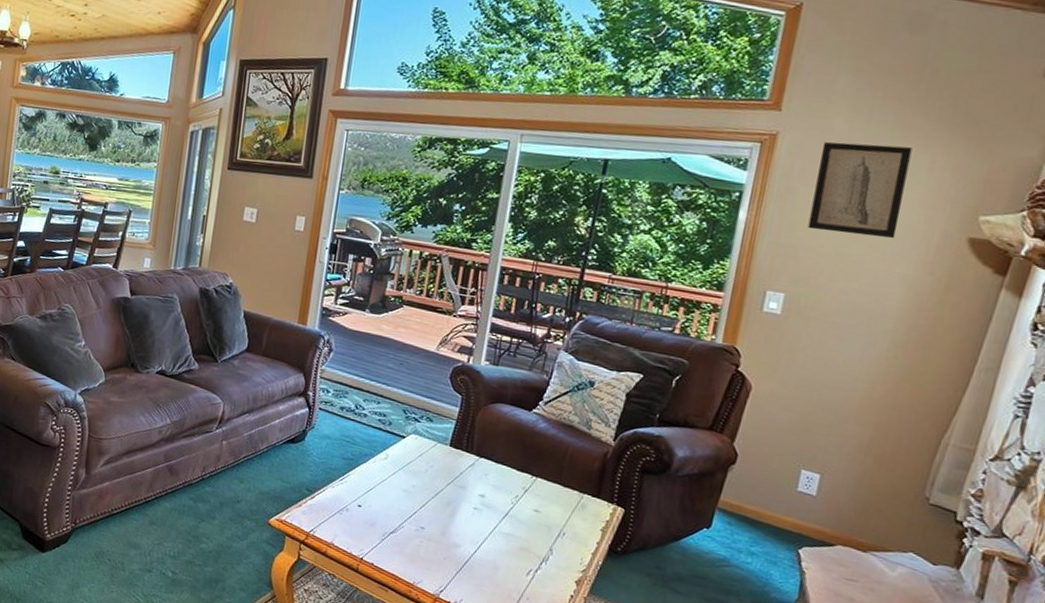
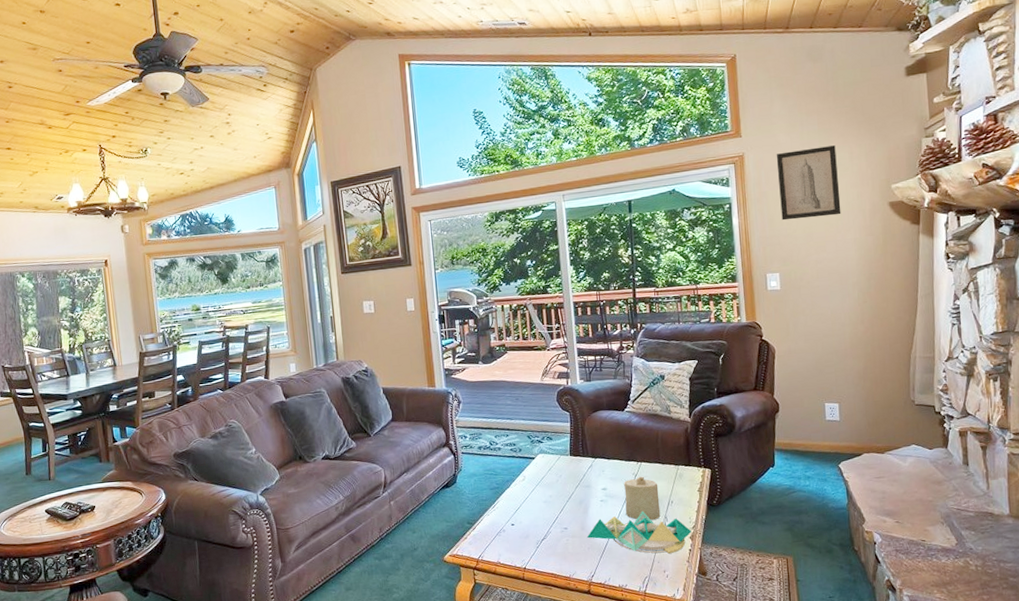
board game: none [445,528,580,594] -> present [586,510,692,554]
candle: none [501,493,551,549] -> present [624,476,661,520]

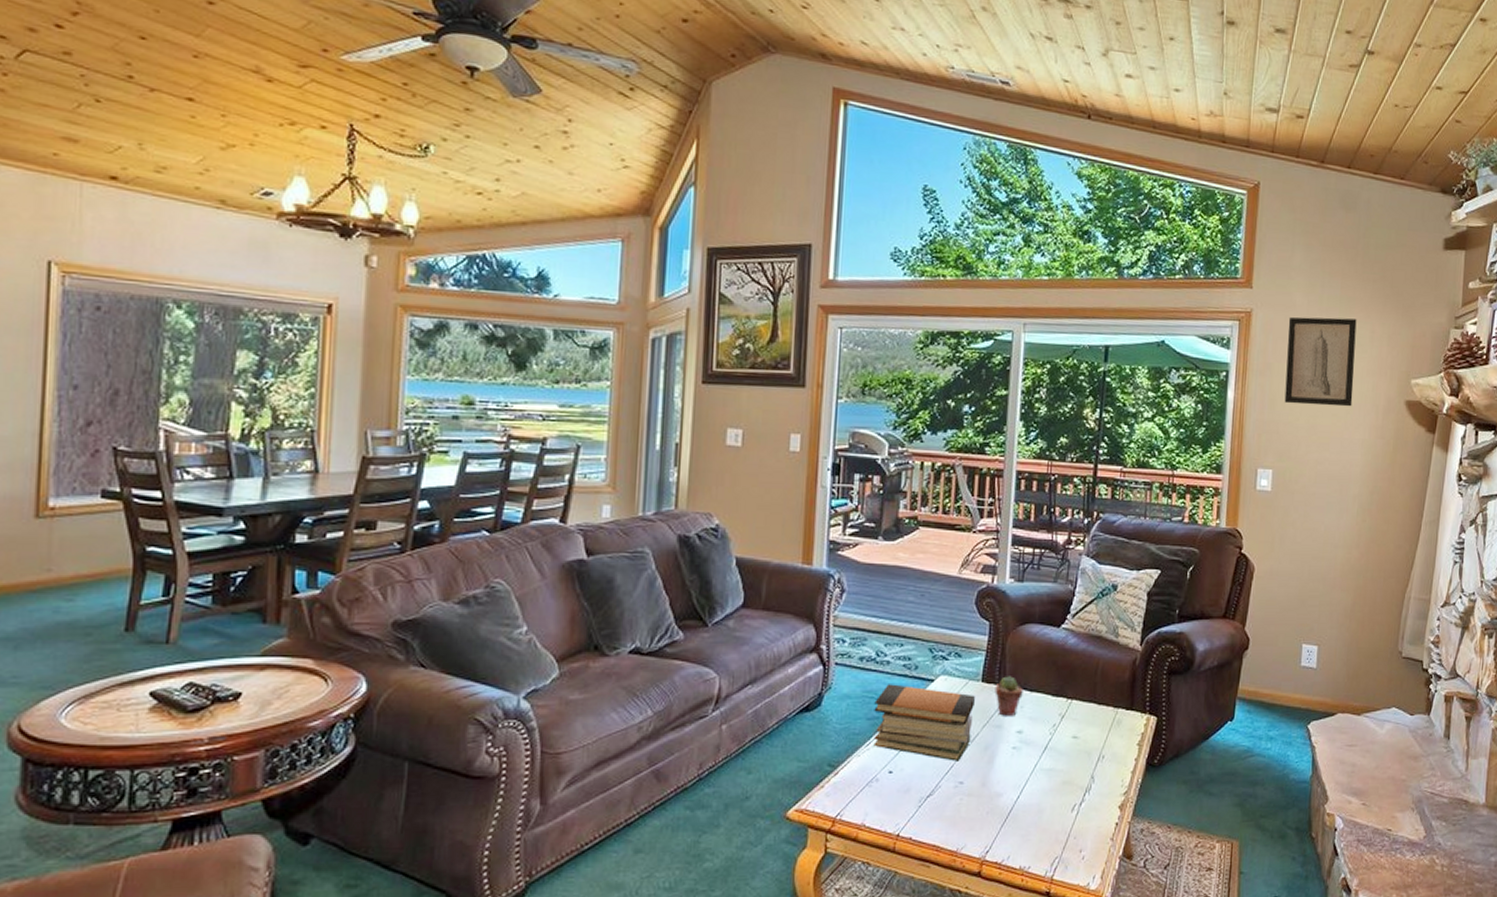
book stack: none [494,463,568,514] -> present [873,684,975,761]
potted succulent: none [581,450,603,479] -> present [994,676,1023,716]
board game: present [586,510,692,554] -> none [987,766,1122,827]
candle: present [624,476,661,520] -> none [1042,719,1089,779]

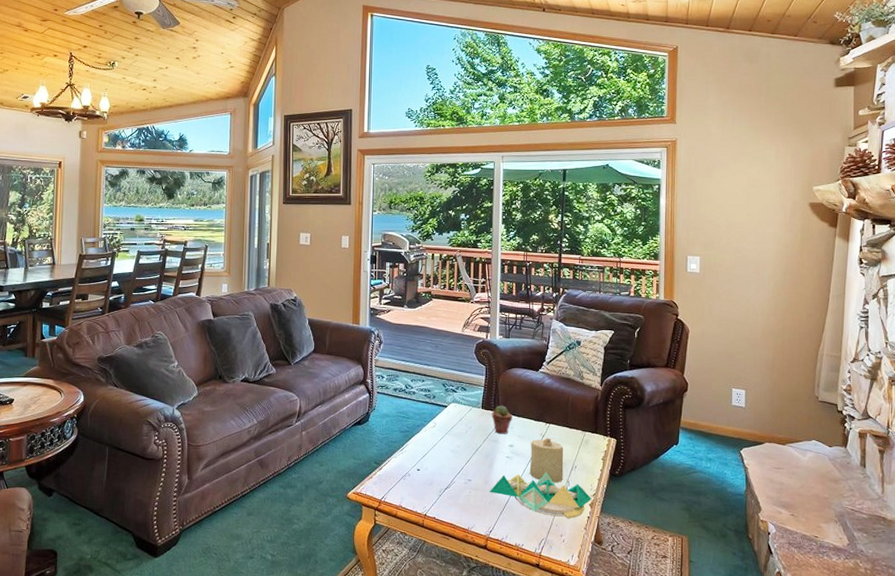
book stack: present [873,684,975,761] -> none [405,408,477,465]
board game: none [987,766,1122,827] -> present [489,472,592,518]
candle: none [1042,719,1089,779] -> present [529,438,564,482]
wall art: present [1284,317,1357,407] -> none [706,142,764,209]

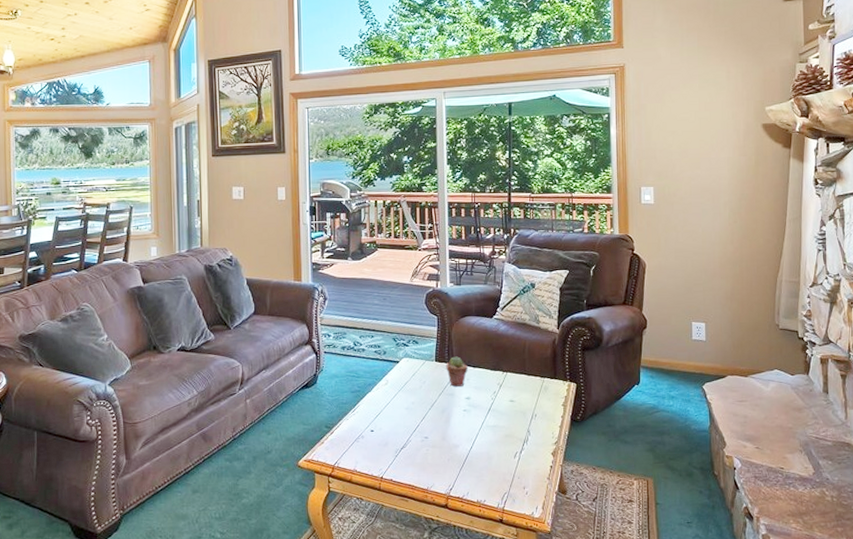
board game: present [489,472,592,518] -> none [447,423,554,469]
candle: present [529,438,564,482] -> none [488,387,524,433]

